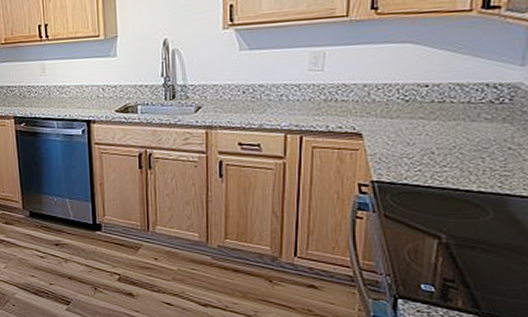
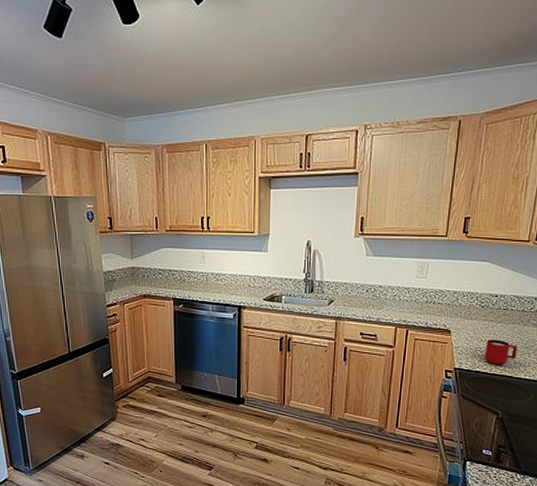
mug: none [414,141,463,176] -> present [484,339,517,366]

